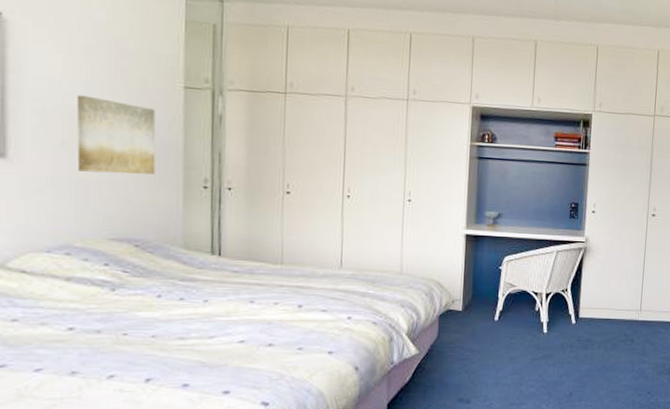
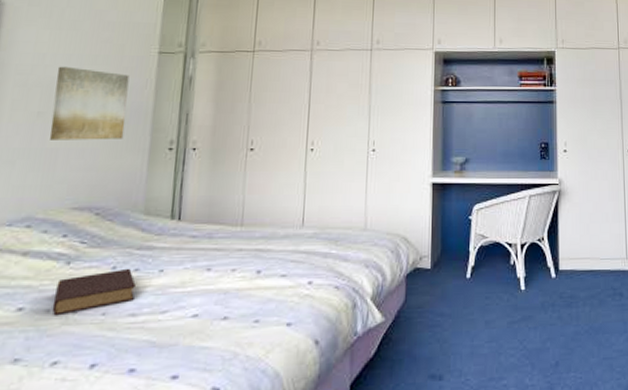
book: none [102,297,182,336] -> present [52,268,136,316]

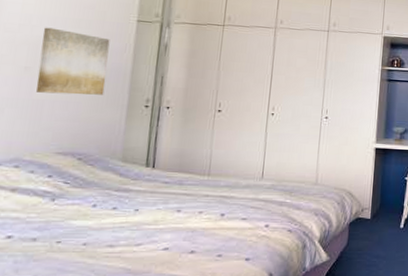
book: present [52,268,136,316] -> none [38,206,114,244]

